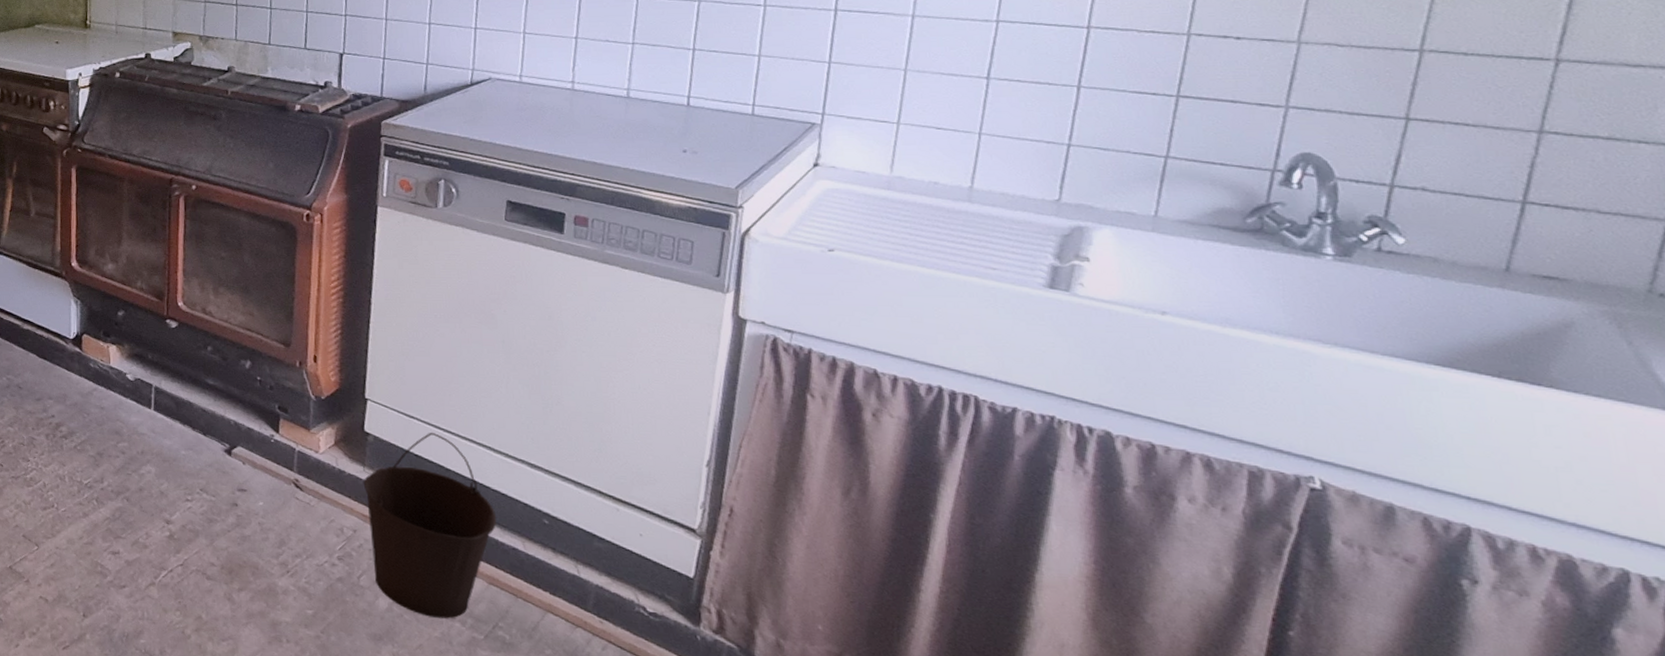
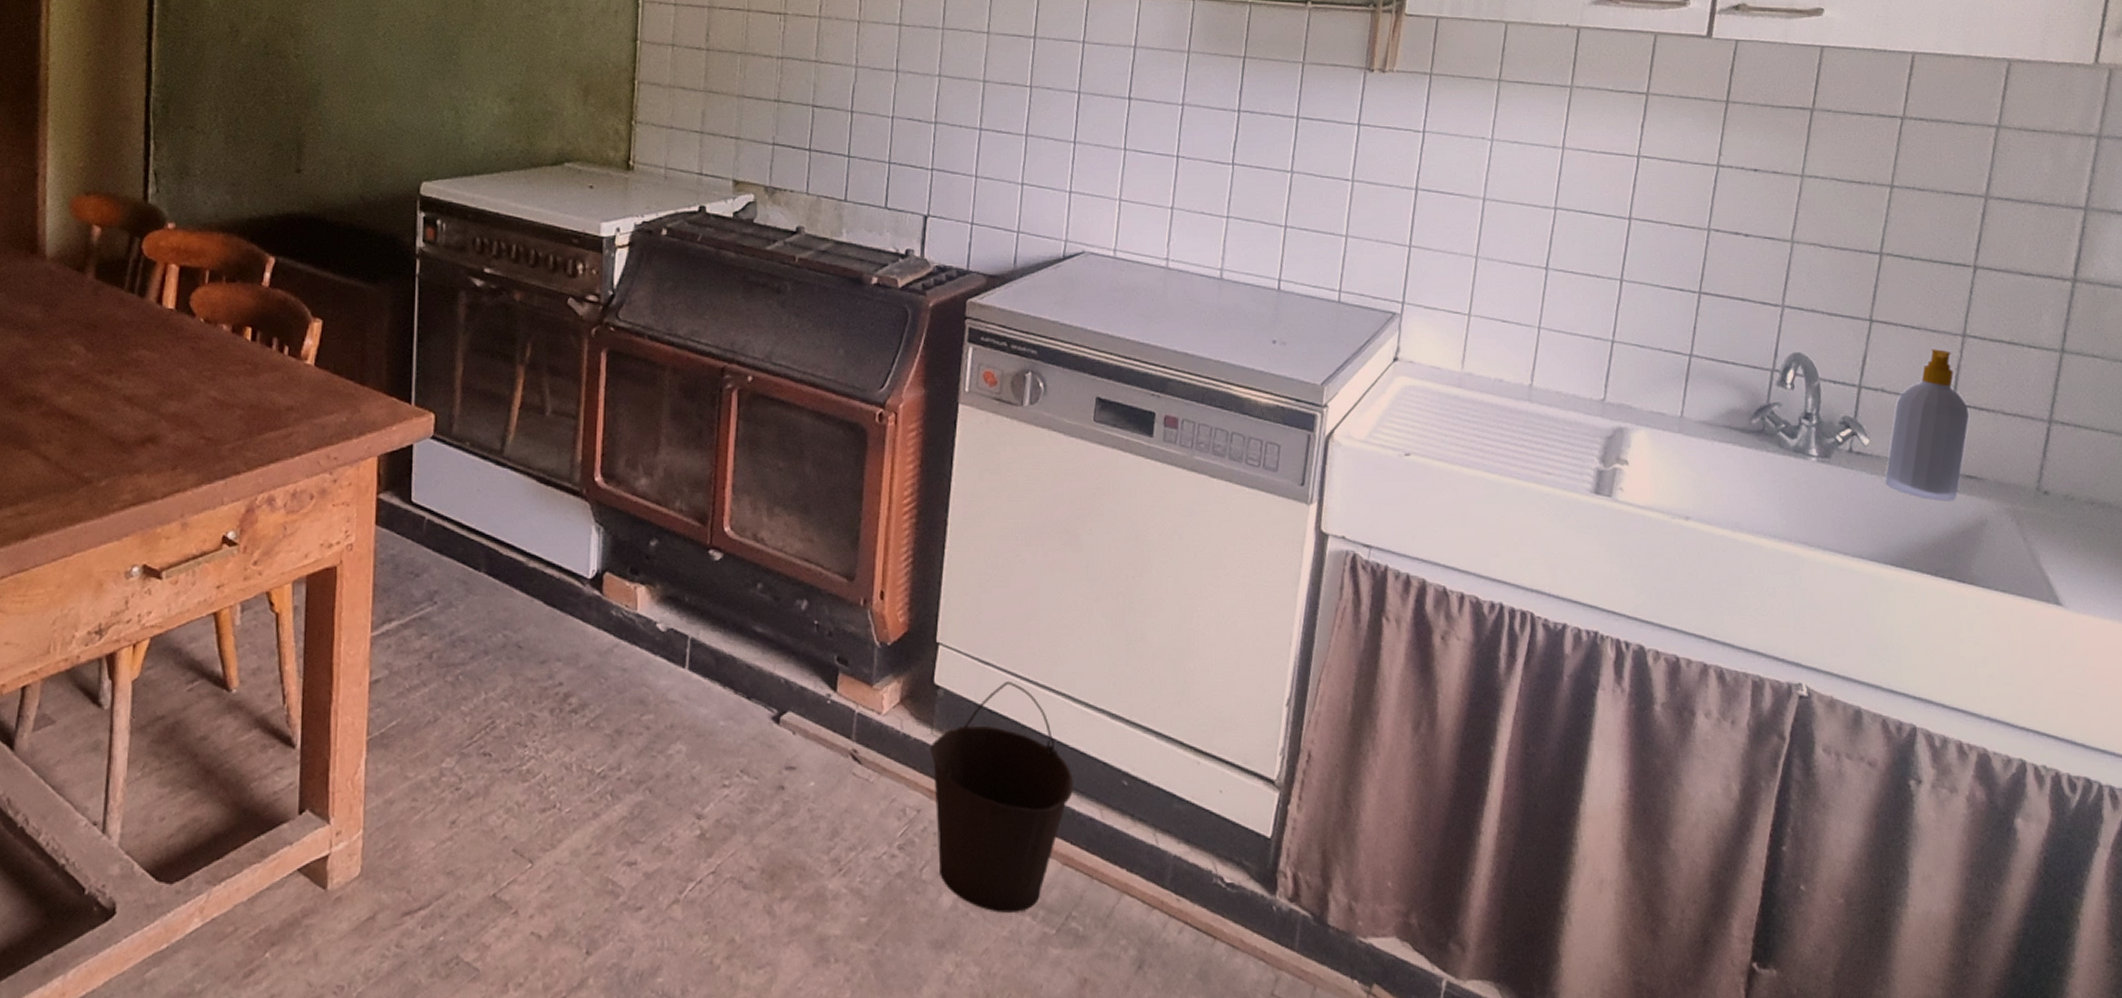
soap bottle: none [1426,146,1548,302] -> present [1885,349,1969,501]

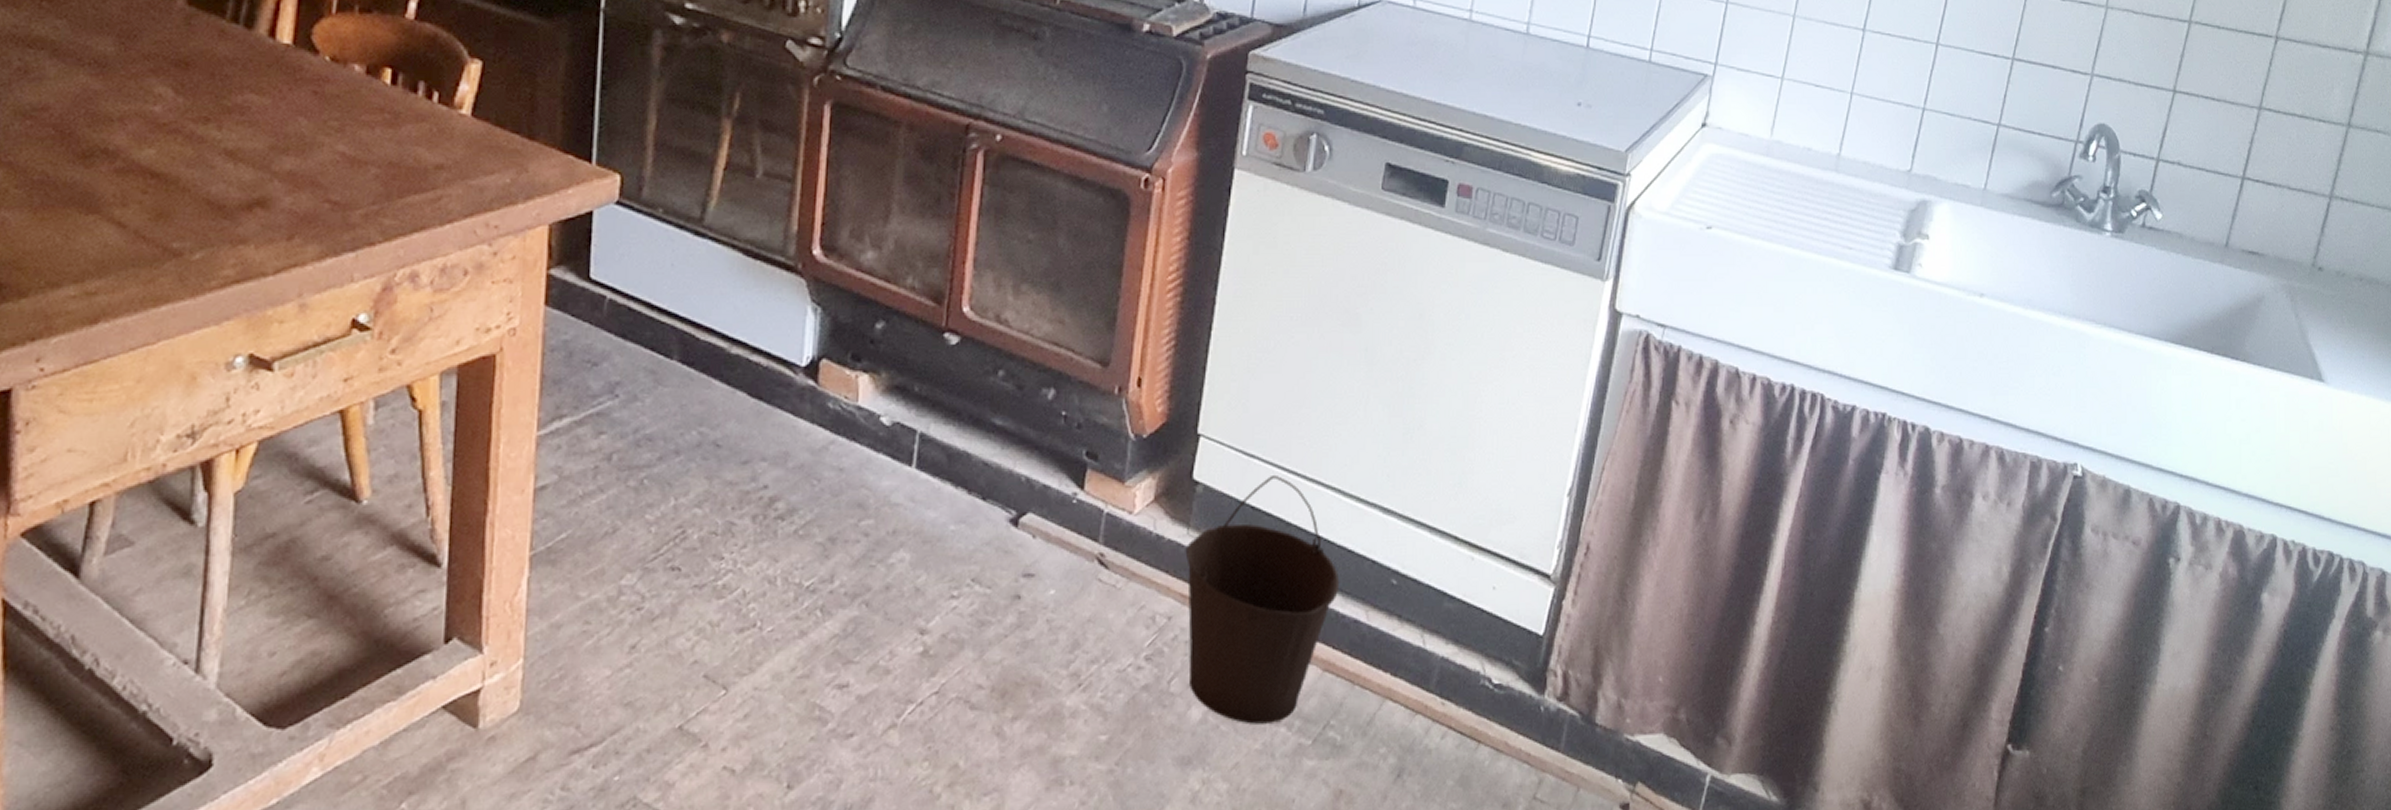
soap bottle: present [1885,349,1969,501] -> none [2173,122,2257,277]

